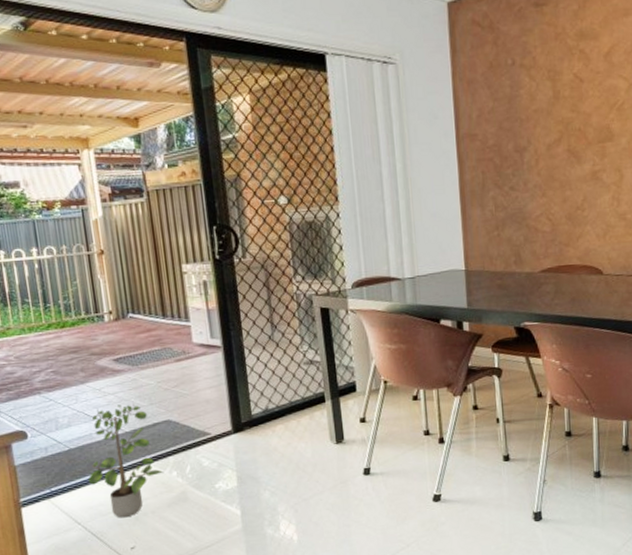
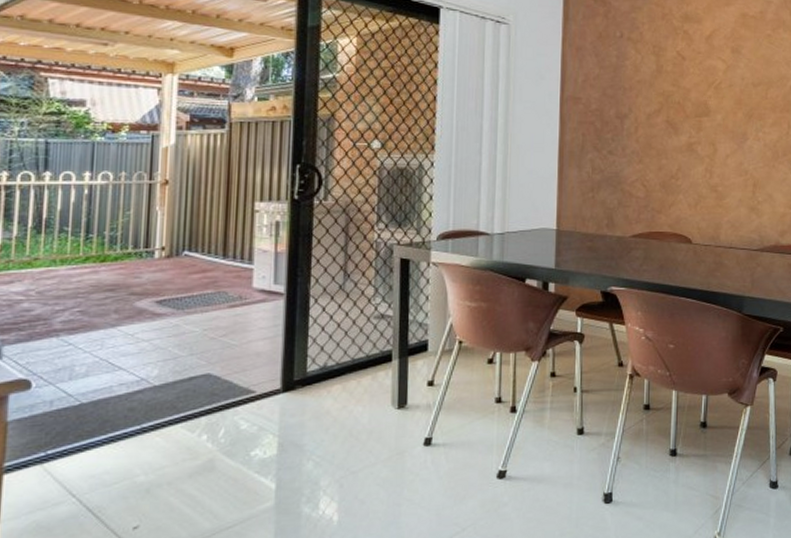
potted plant: present [87,403,164,518] -> none [95,353,192,490]

